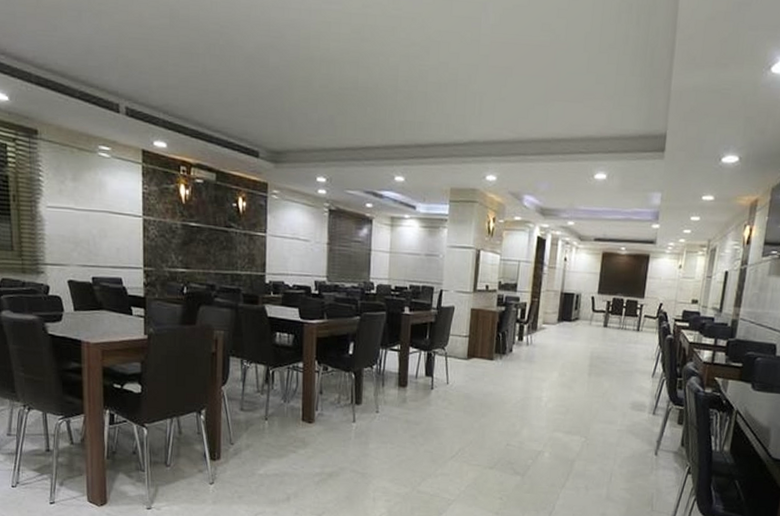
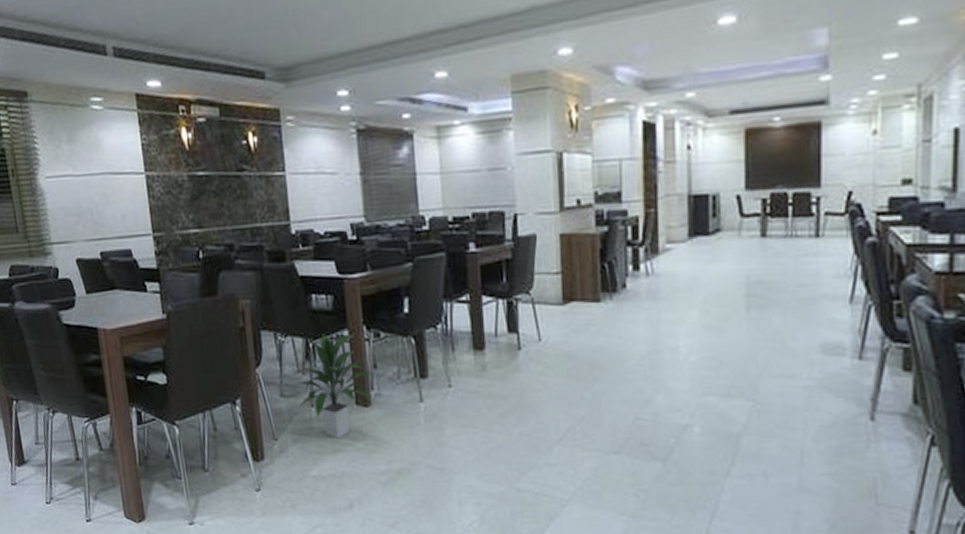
indoor plant: none [254,364,320,446] -> present [295,334,374,439]

